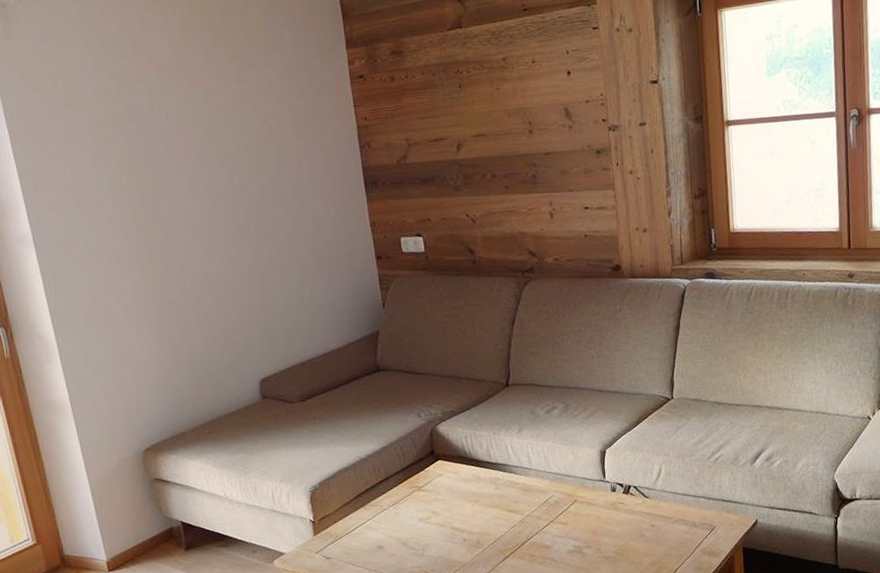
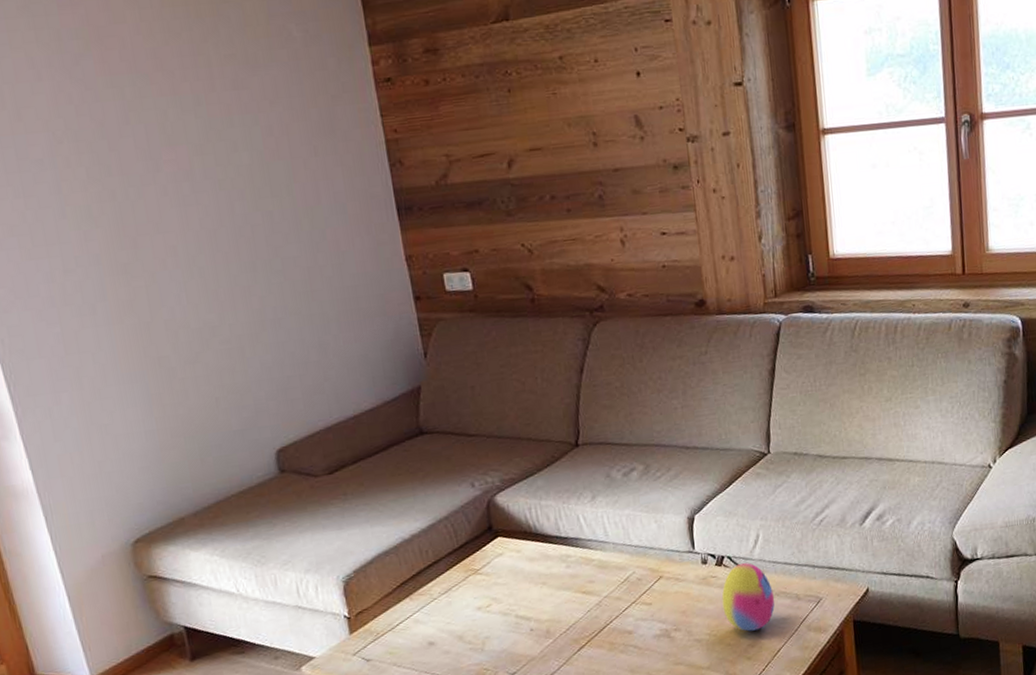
decorative egg: none [627,492,674,552] -> present [722,562,775,632]

